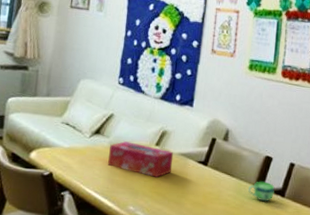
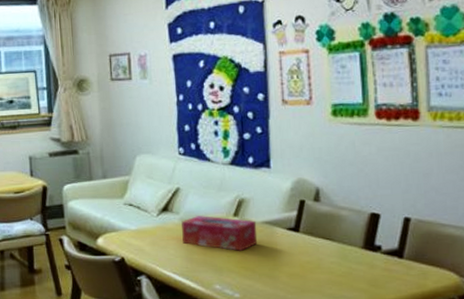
cup: present [248,181,275,202] -> none [355,242,389,266]

